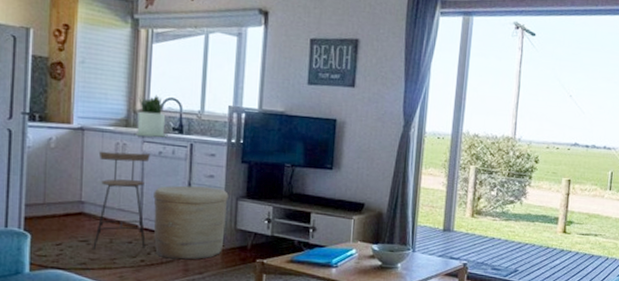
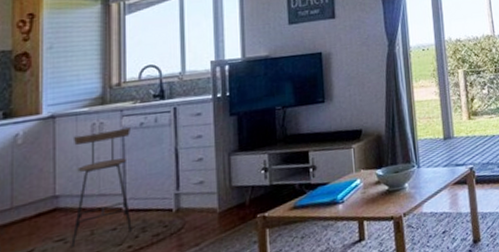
planter: present [134,95,167,139] -> none [111,65,147,112]
basket: present [153,185,229,260] -> none [137,147,220,238]

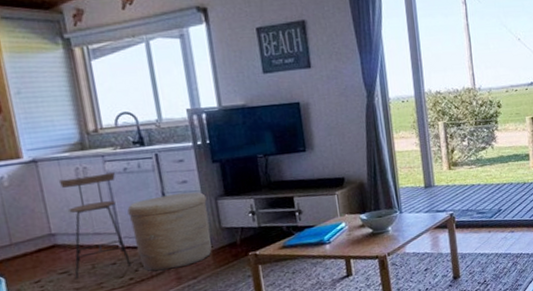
basket: none [137,147,220,238] -> present [127,192,212,271]

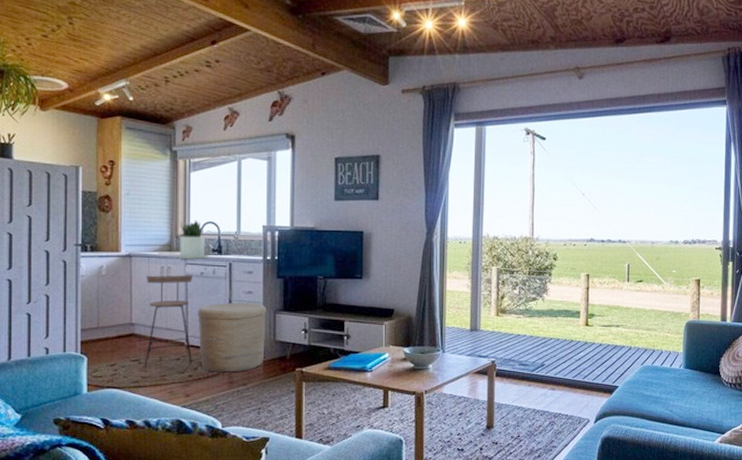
planter: none [88,112,128,158] -> present [177,220,207,260]

